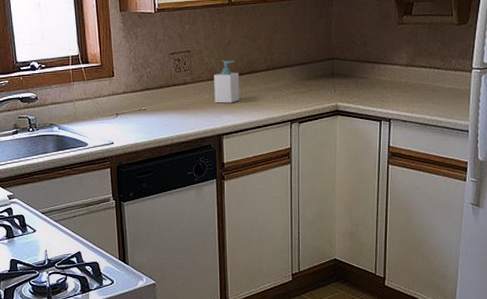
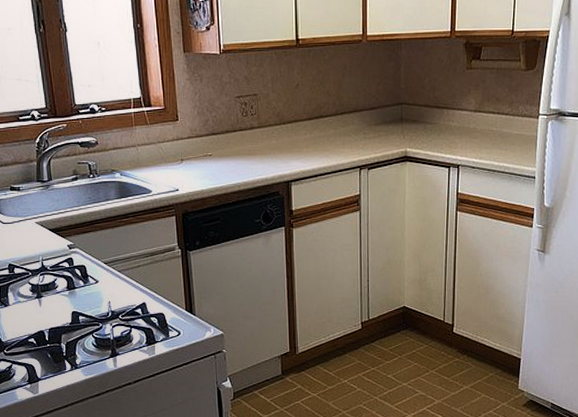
soap bottle: present [214,60,239,103] -> none [282,104,308,149]

